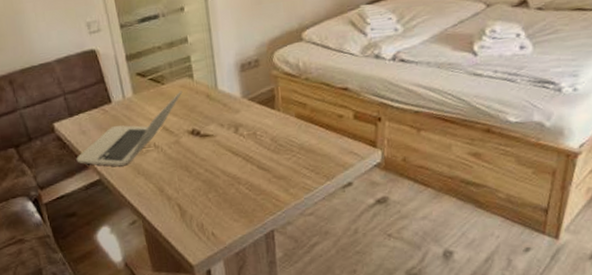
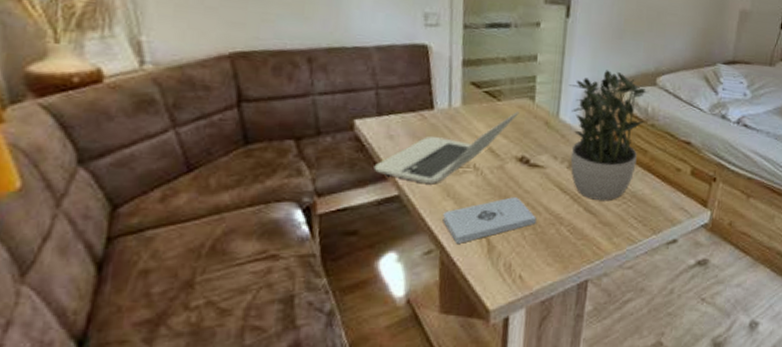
notepad: none [138,166,217,212] -> present [442,197,536,243]
potted plant: none [220,36,298,157] -> present [568,70,649,200]

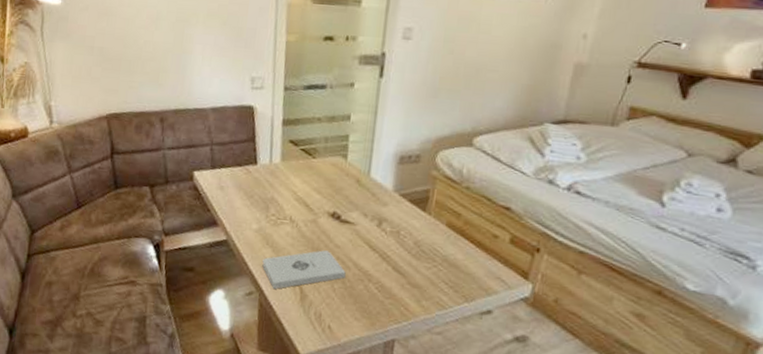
laptop: present [374,111,520,183] -> none [207,168,333,232]
potted plant: present [568,70,649,200] -> none [380,129,464,262]

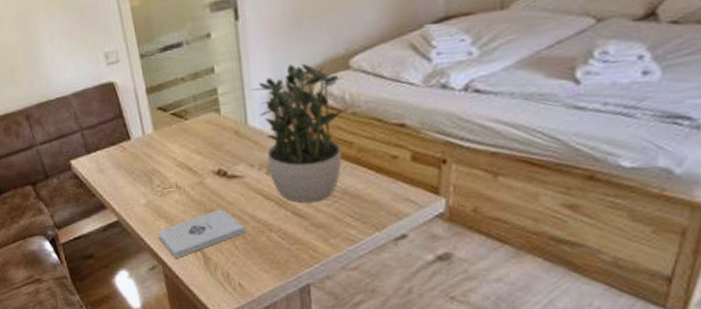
potted plant: none [380,129,464,262] -> present [251,64,343,202]

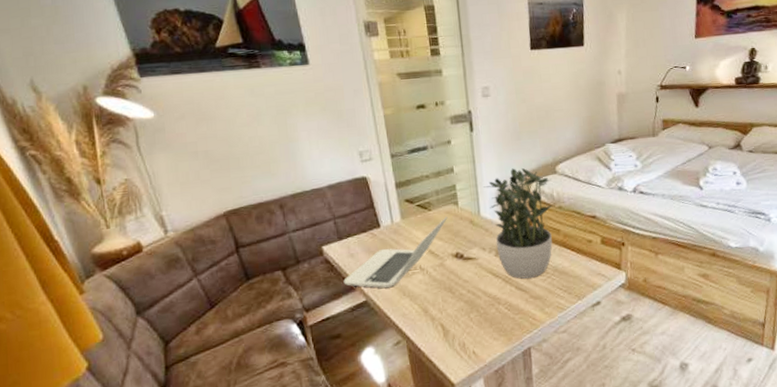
laptop: none [93,126,208,207] -> present [343,216,448,288]
notepad: present [158,210,245,258] -> none [403,287,478,333]

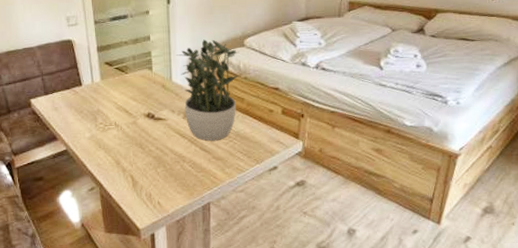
laptop: present [343,216,448,288] -> none [47,80,142,139]

